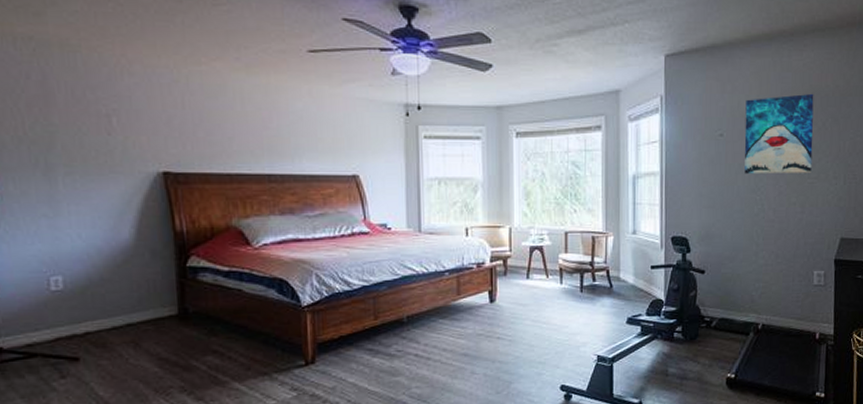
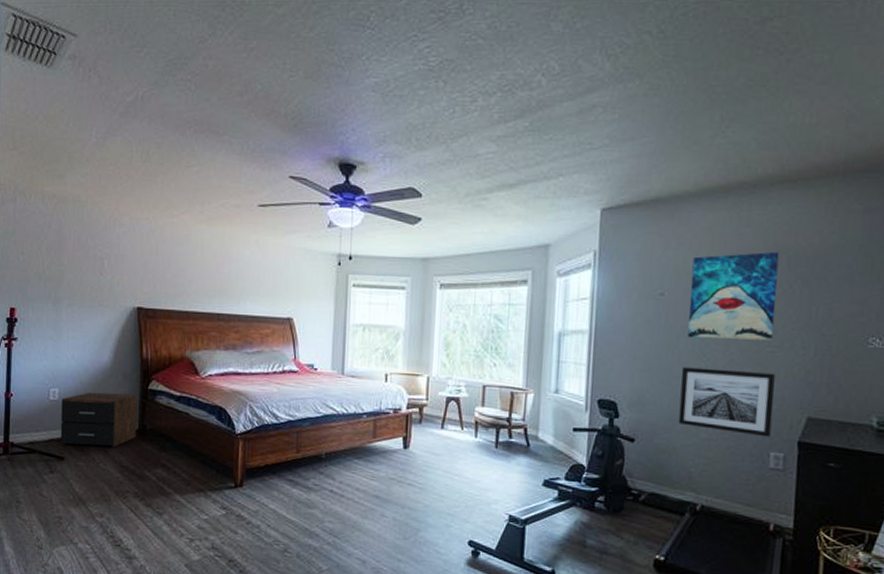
nightstand: none [68,274,176,343] -> present [60,392,138,447]
wall art: none [740,201,815,258] -> present [678,367,775,437]

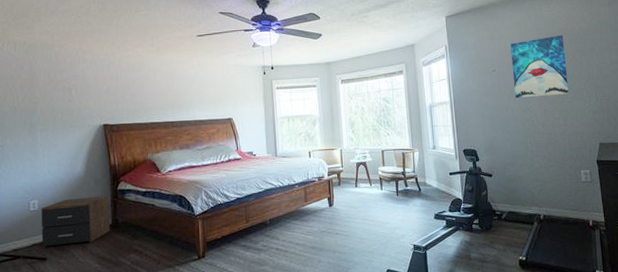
wall art: present [678,367,775,437] -> none [515,116,579,161]

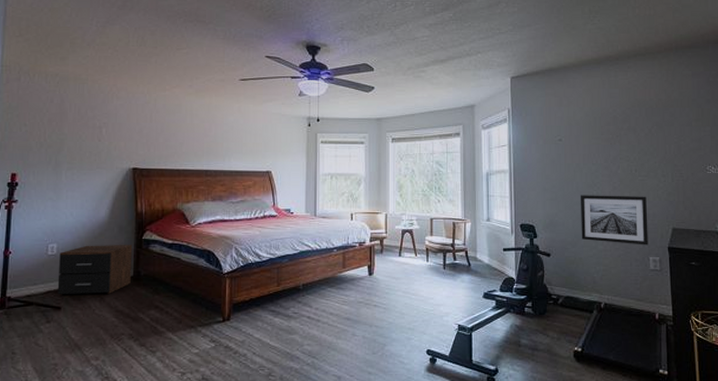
wall art: present [510,34,569,99] -> none [580,105,642,173]
wall art: none [515,116,579,161] -> present [580,195,648,245]

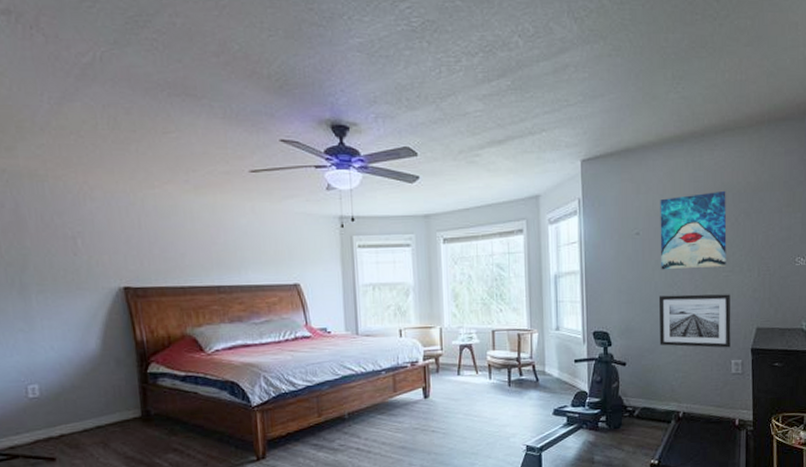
nightstand: present [57,245,133,295] -> none [43,380,140,445]
wall art: none [580,105,642,173] -> present [660,190,727,270]

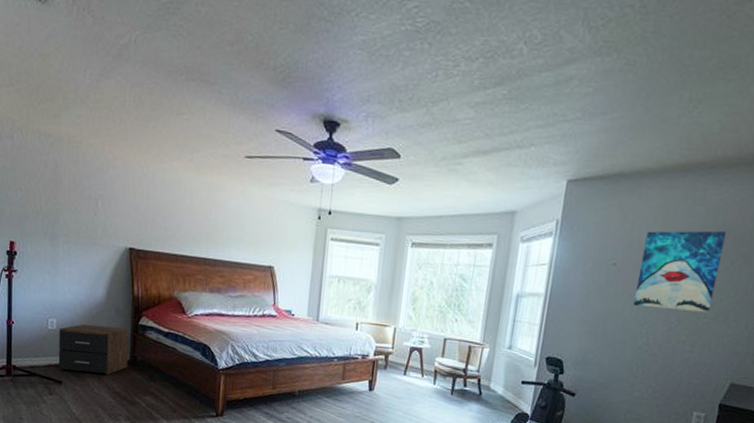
nightstand: none [43,380,140,445] -> present [58,323,129,375]
wall art: present [658,294,731,348] -> none [615,332,708,399]

